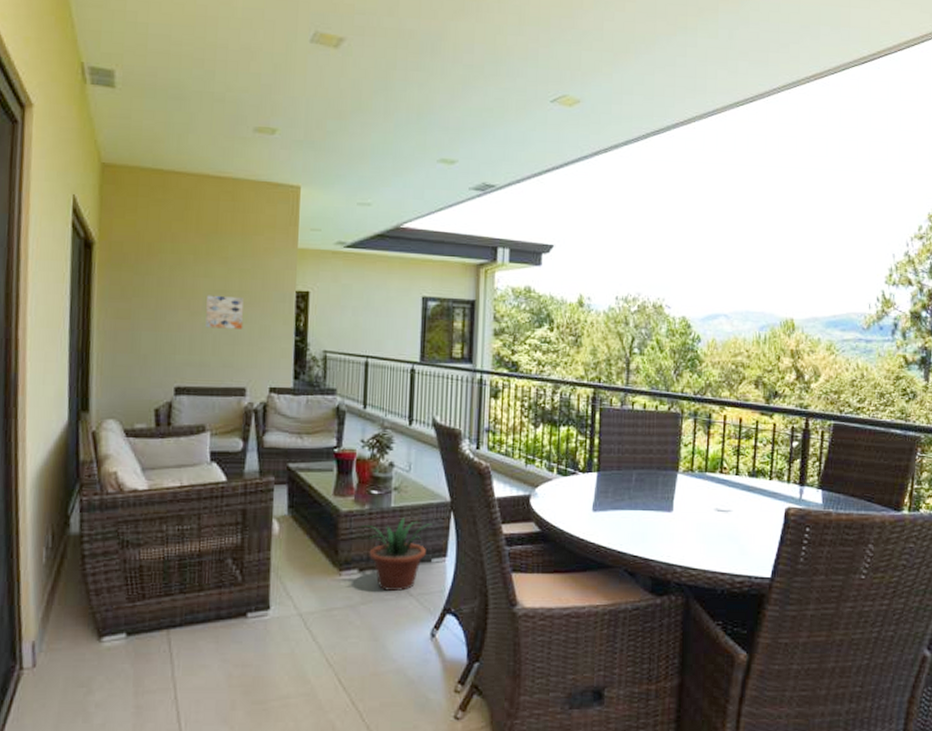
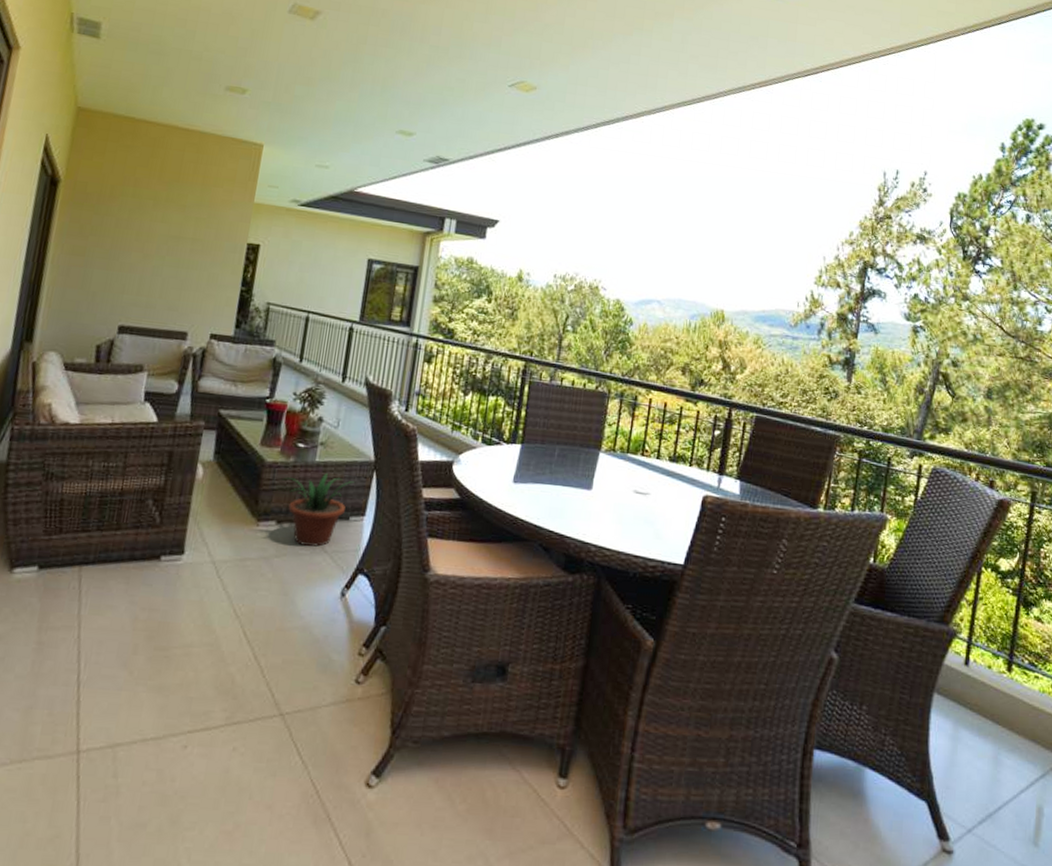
wall art: present [205,295,244,329] -> none [156,239,196,275]

